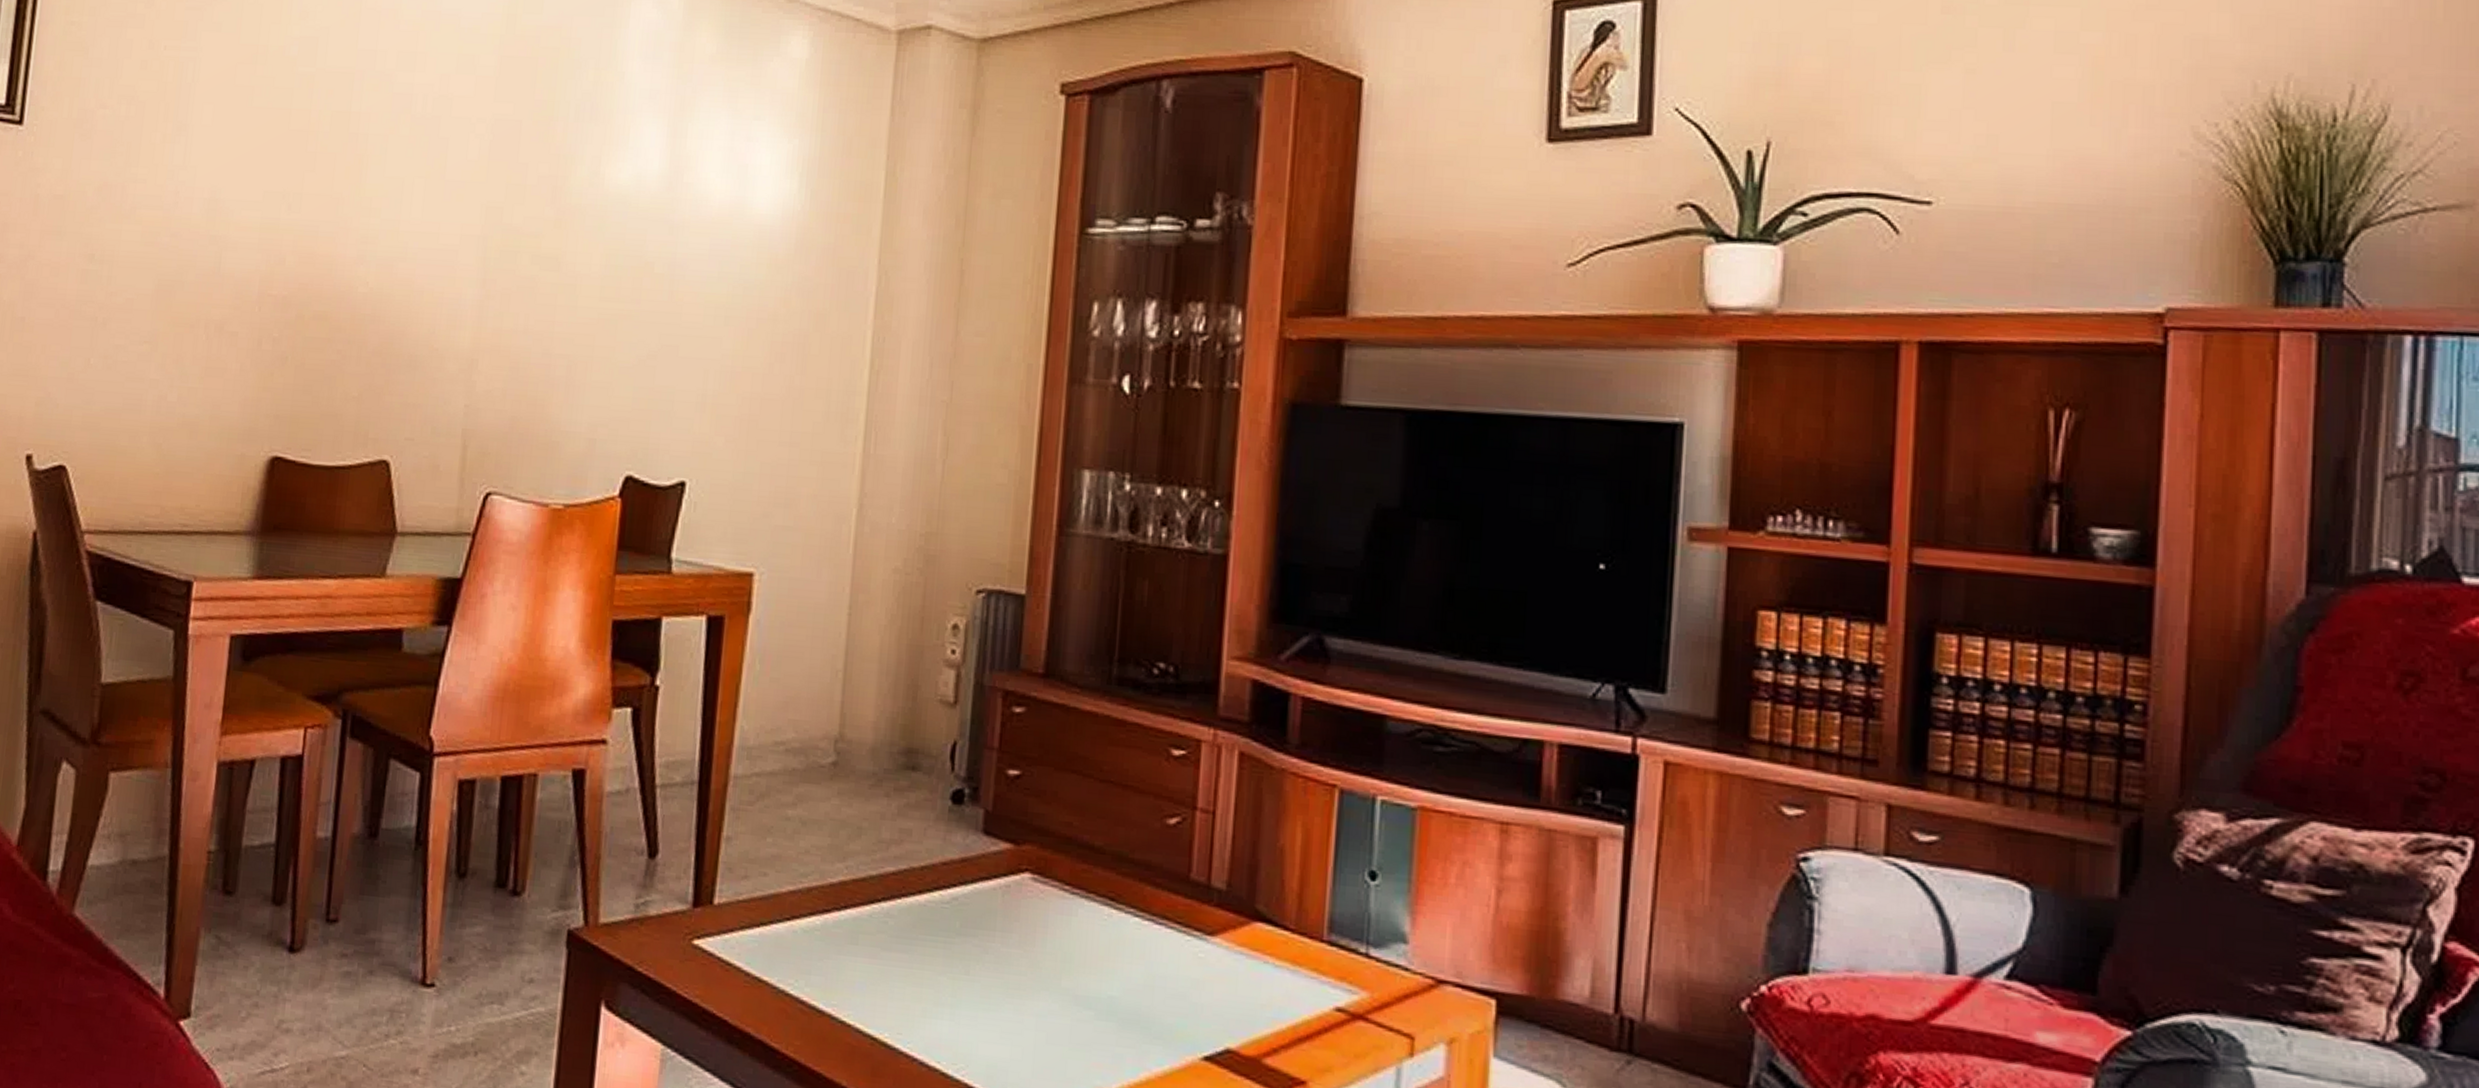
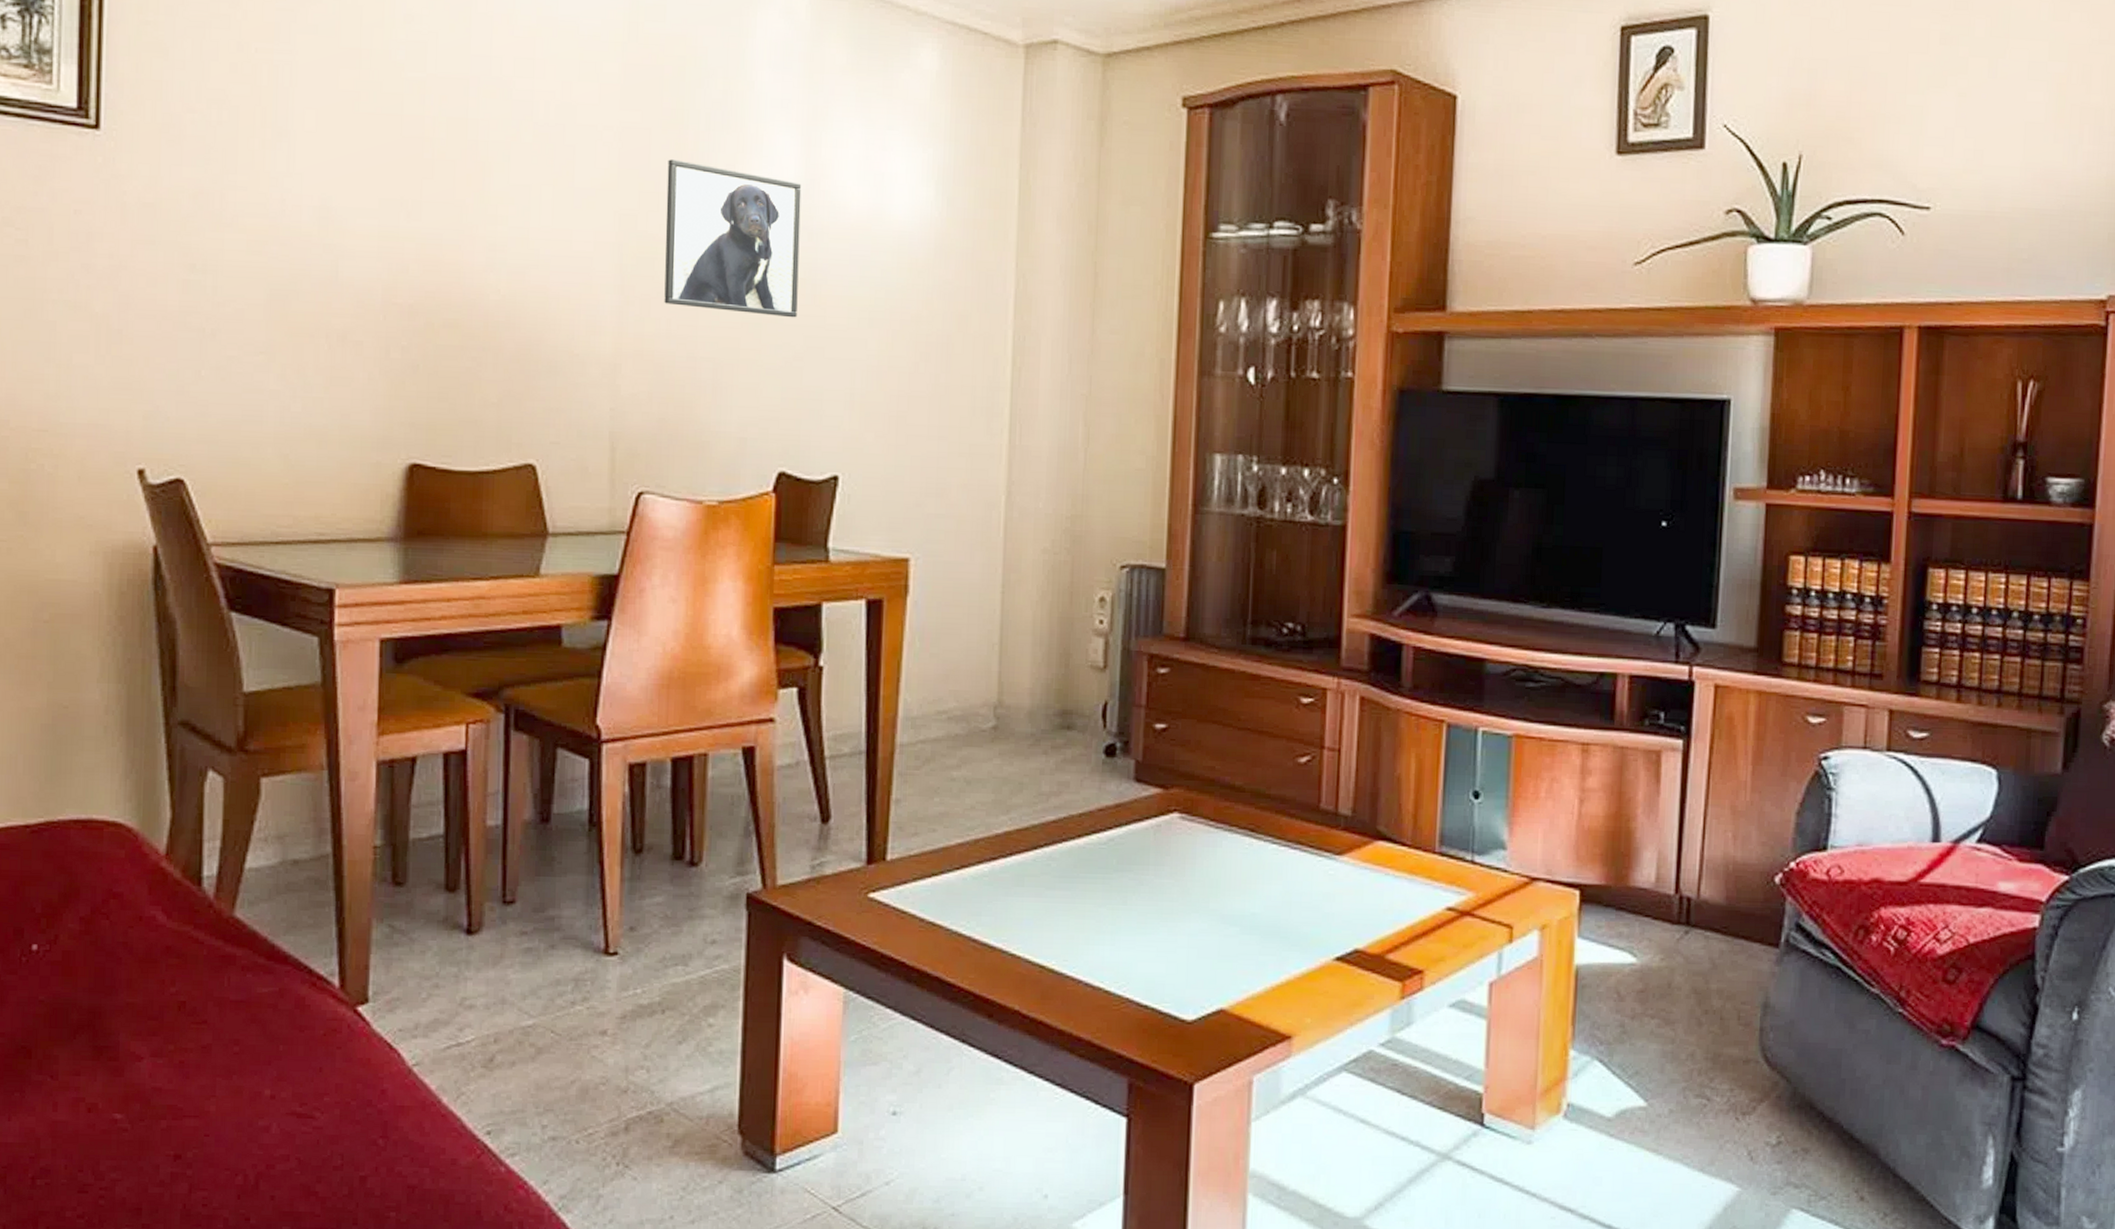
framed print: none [523,151,665,315] -> present [664,159,802,318]

